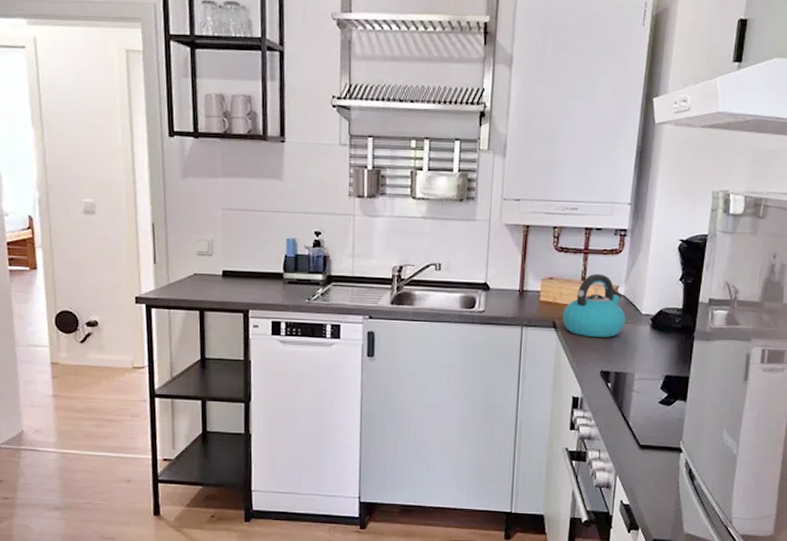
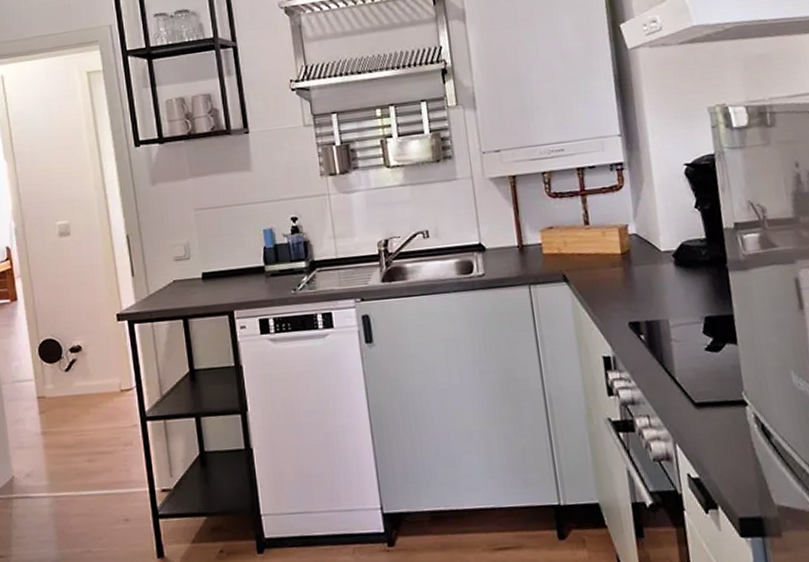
kettle: present [562,273,626,337] -> none [571,214,645,286]

